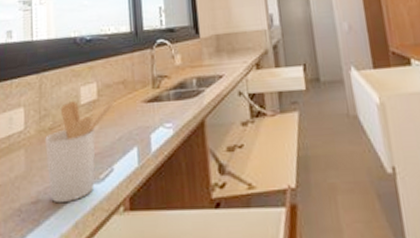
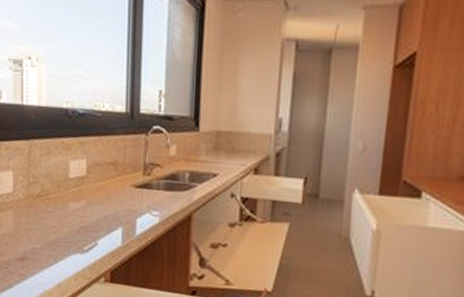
utensil holder: present [45,100,114,204] -> none [33,173,103,265]

